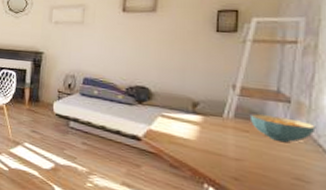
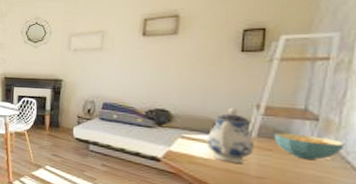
teapot: none [185,87,232,145] -> present [206,108,255,164]

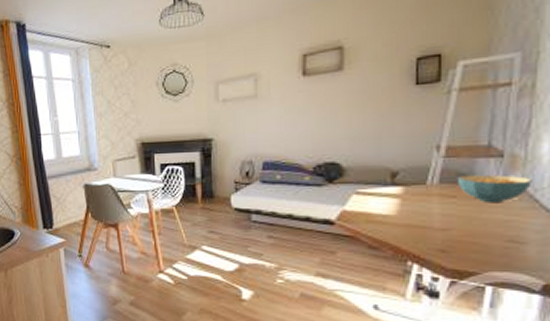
teapot: present [206,108,255,164] -> none [384,152,437,216]

